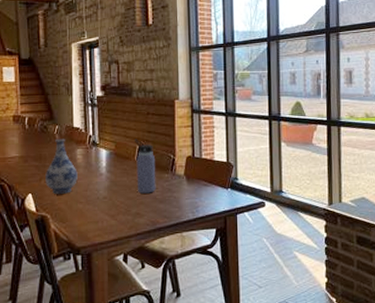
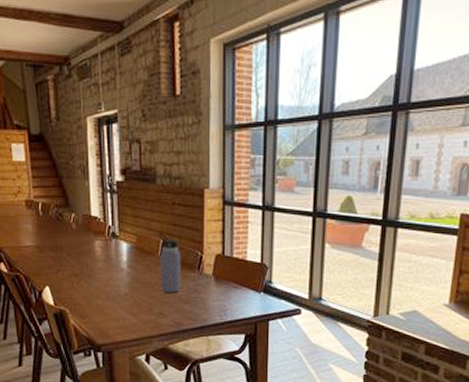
vase: present [45,138,78,194] -> none [62,228,97,288]

